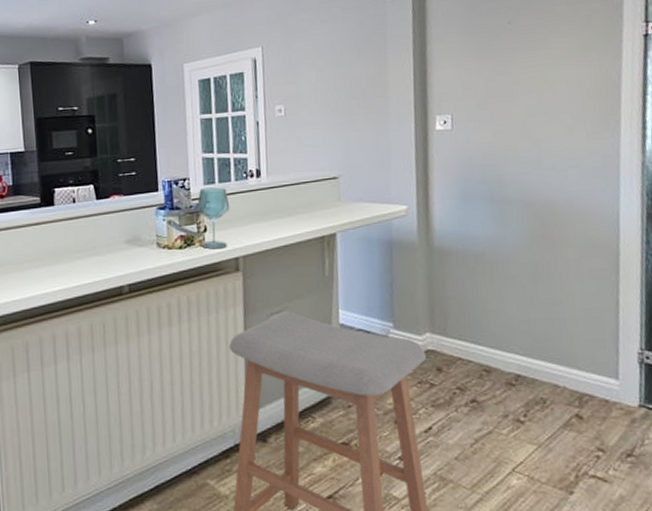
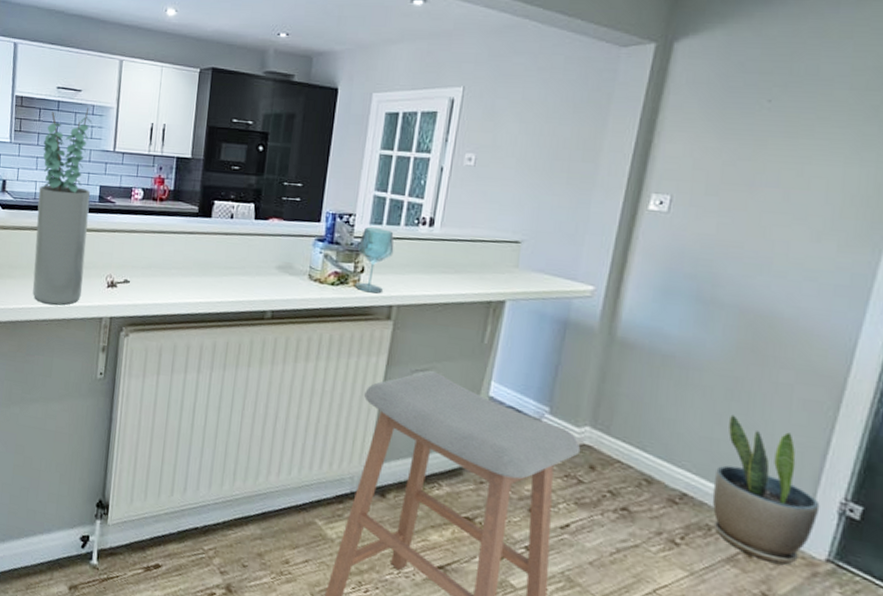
potted plant: none [538,295,625,419] -> present [712,414,820,565]

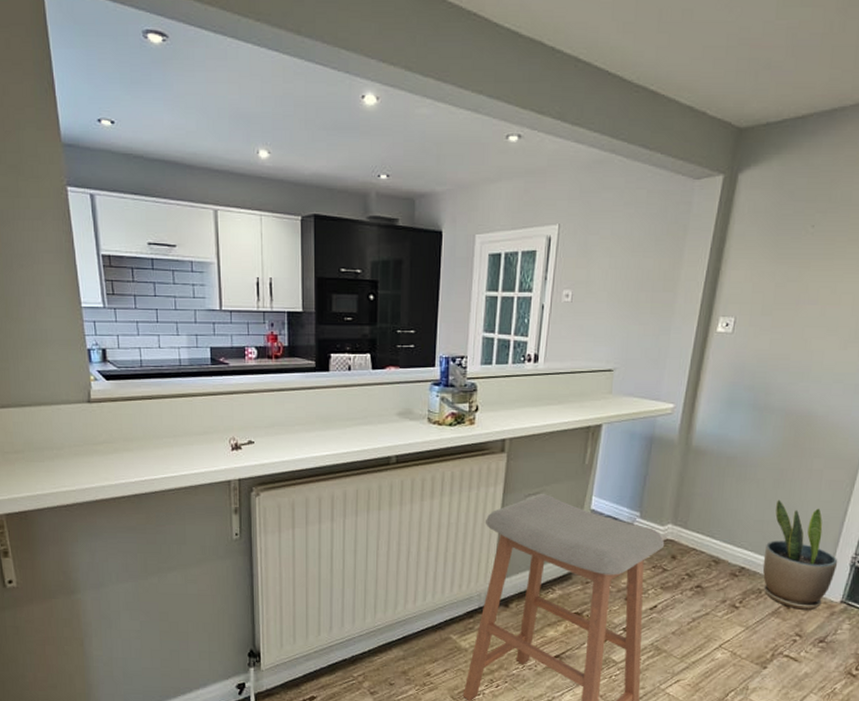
vase: present [32,108,93,306] -> none [142,264,206,473]
wine glass: present [355,227,394,294] -> none [471,368,504,429]

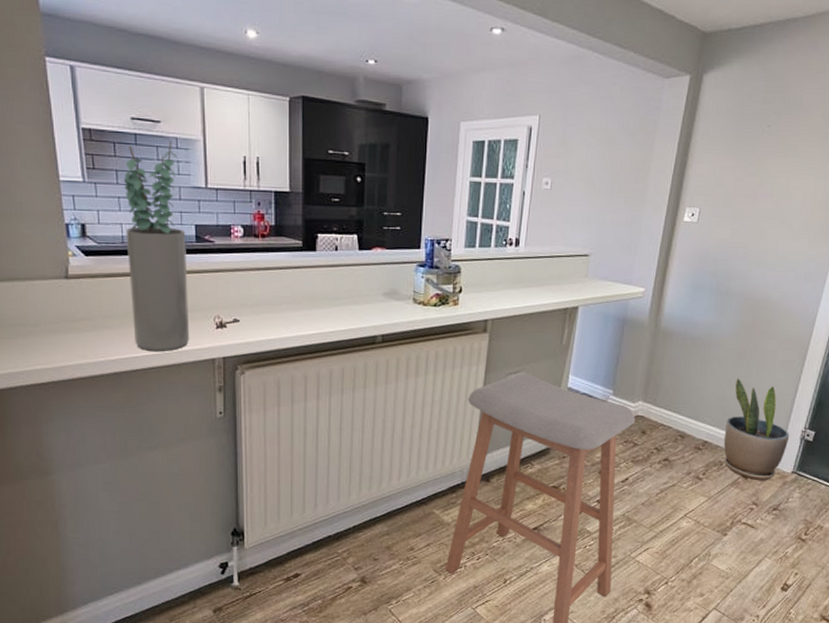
vase: none [142,264,206,473] -> present [124,141,190,351]

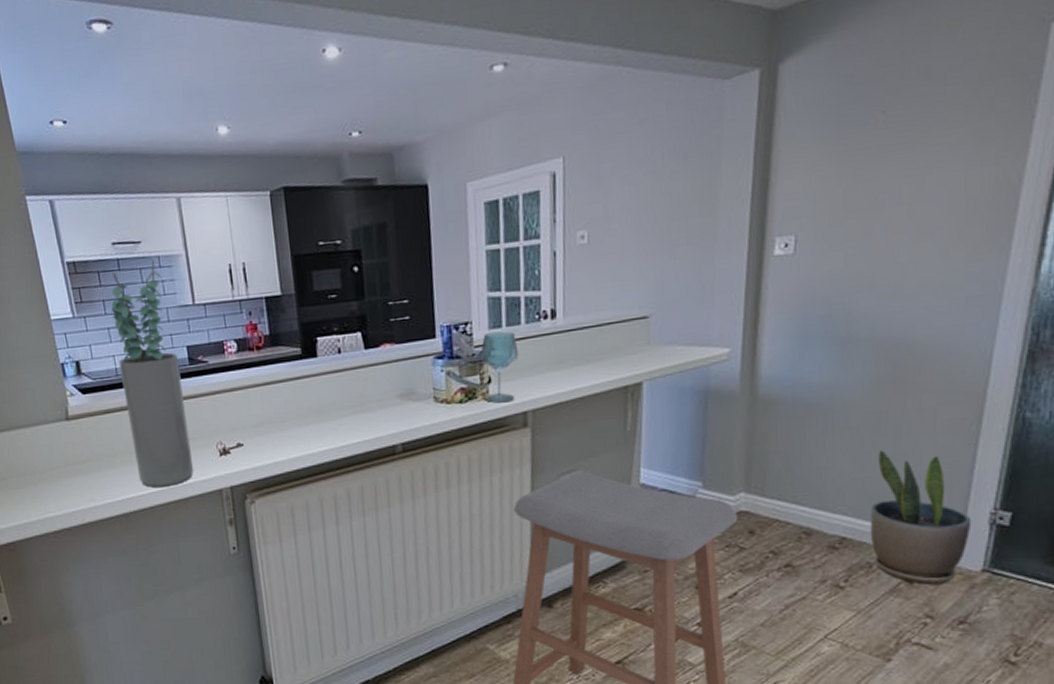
wine glass: none [455,251,487,310] -> present [479,331,519,403]

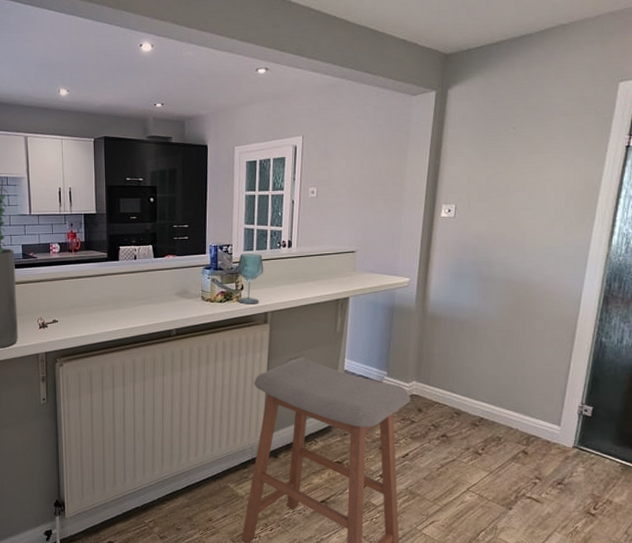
potted plant: present [869,450,972,585] -> none [499,357,567,455]

